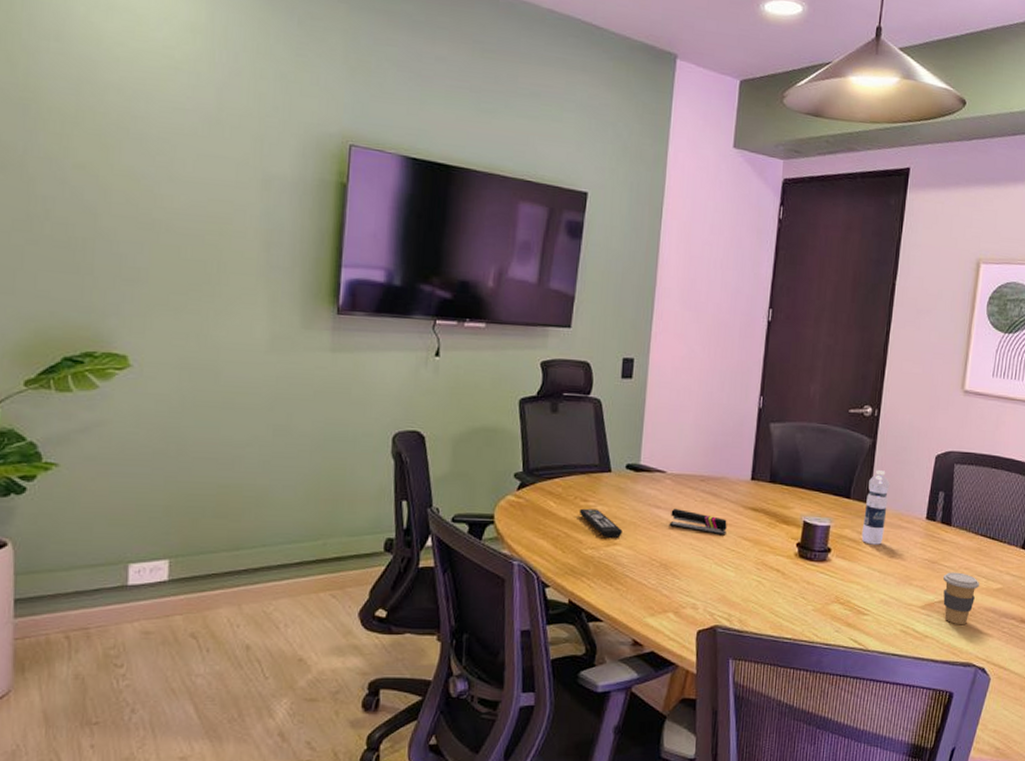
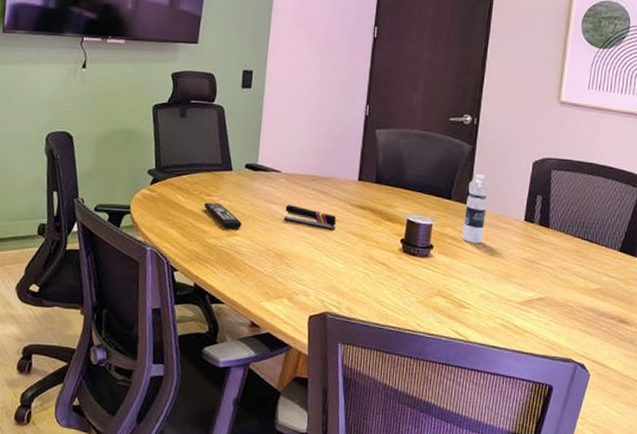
coffee cup: present [943,572,979,625] -> none [542,271,578,322]

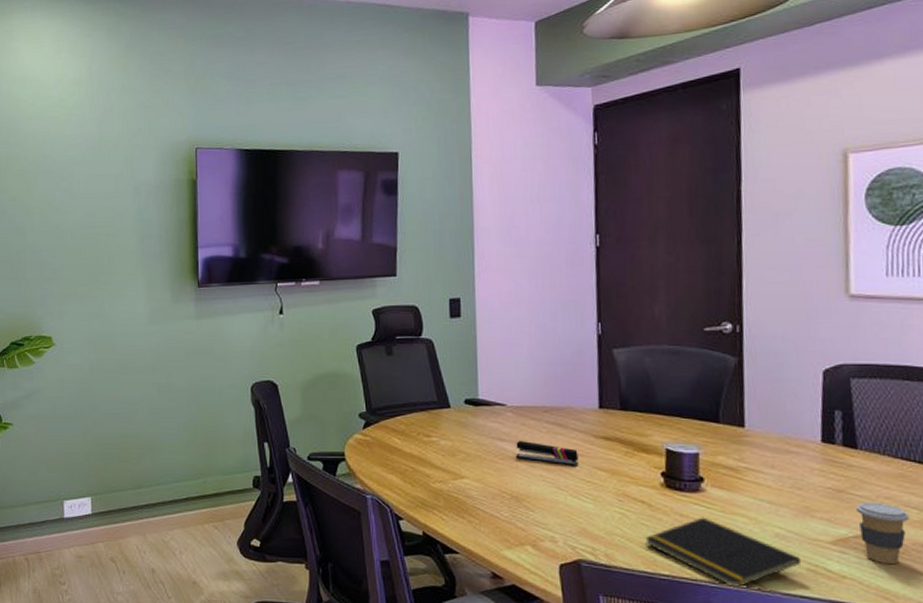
remote control: present [203,202,242,229] -> none [423,444,469,471]
notepad: none [381,279,496,339] -> present [645,517,801,588]
water bottle: present [462,174,489,244] -> none [739,391,769,473]
coffee cup: none [542,271,578,322] -> present [856,502,909,565]

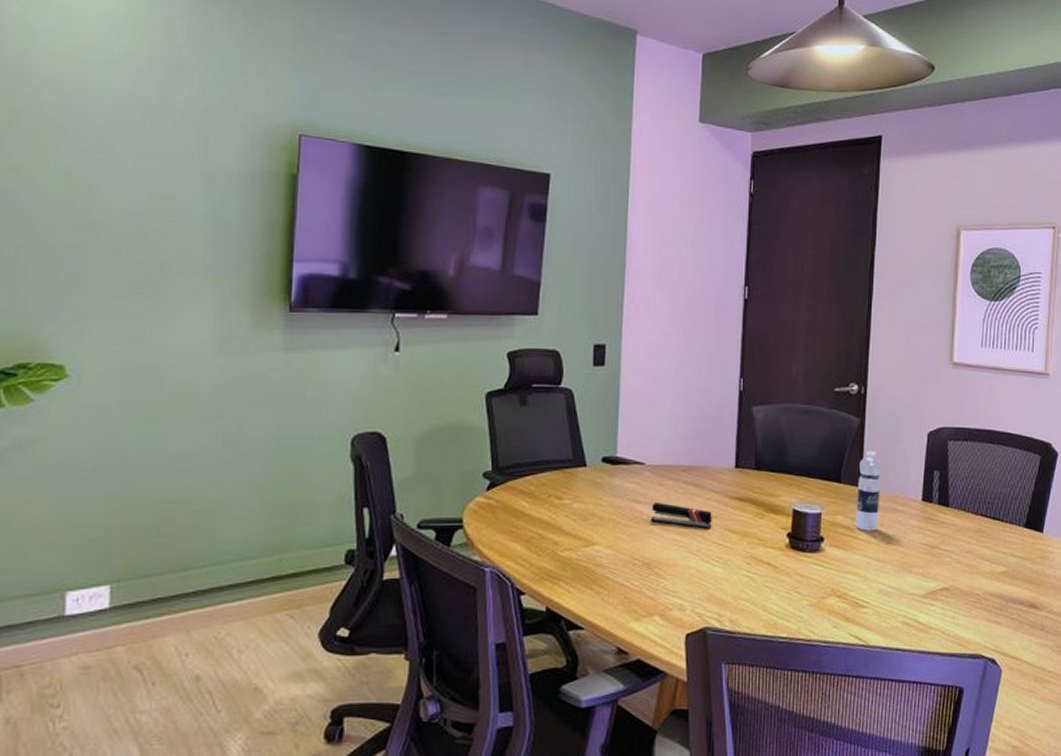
notepad: present [645,517,801,588] -> none [768,577,898,646]
water bottle: none [739,391,769,473] -> present [855,451,882,531]
coffee cup: present [856,502,909,565] -> none [945,556,983,614]

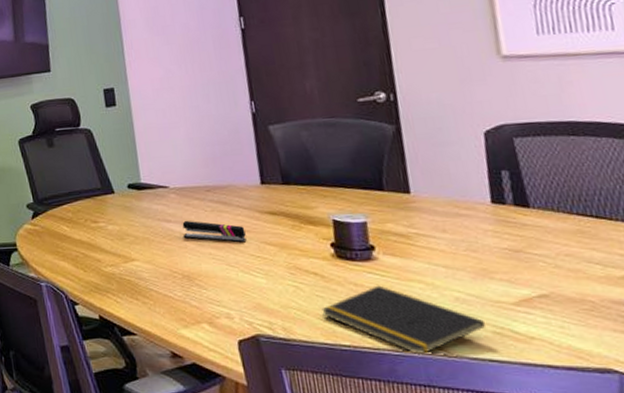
notepad: none [768,577,898,646] -> present [321,285,485,355]
water bottle: present [855,451,882,531] -> none [402,156,439,238]

